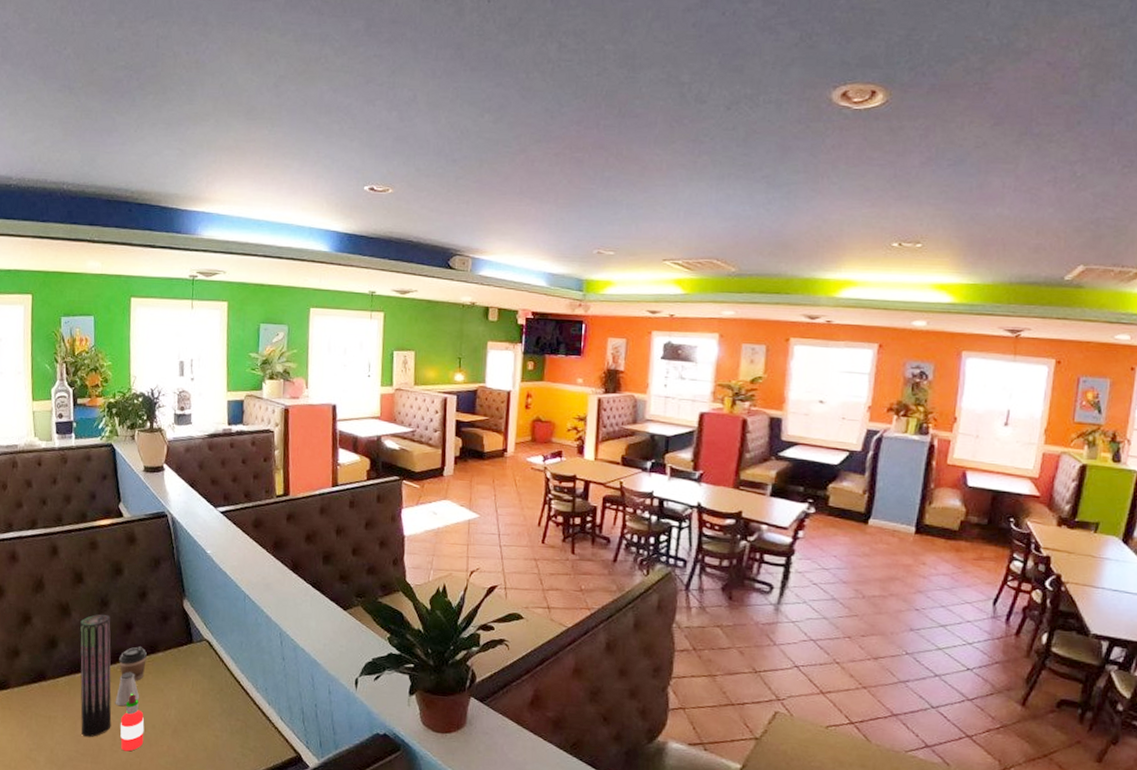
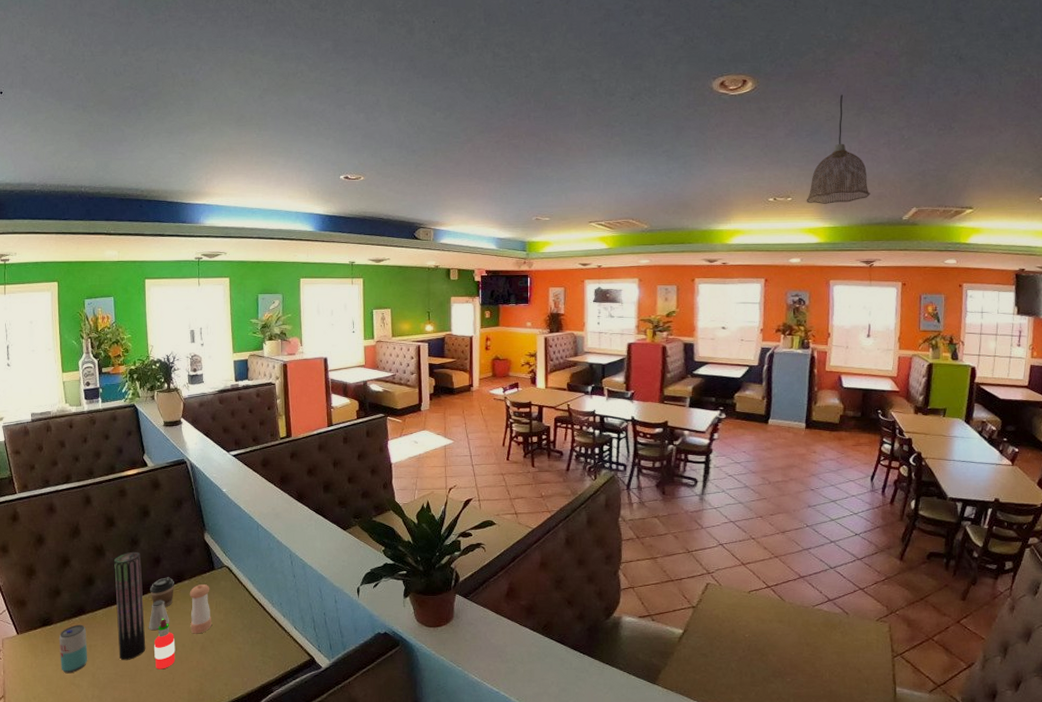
beverage can: none [15,691,47,746] -> present [59,624,88,674]
pepper shaker: none [162,658,187,715] -> present [189,584,211,634]
pendant lamp: none [940,115,1025,255] -> present [806,95,870,204]

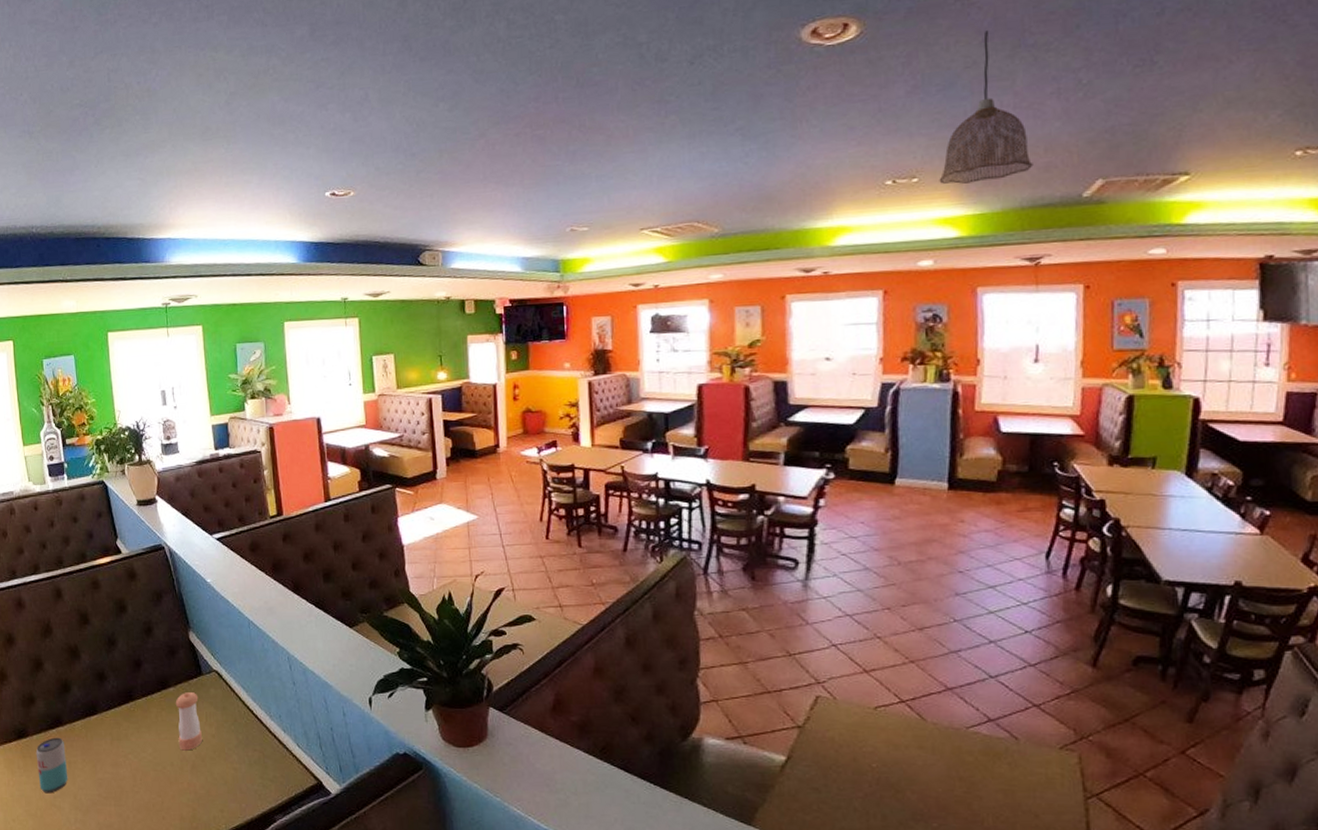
cylinder: present [114,551,146,661] -> none [90,653,131,780]
saltshaker: present [148,600,170,631] -> none [131,710,156,746]
coffee cup: present [150,576,174,608] -> none [131,682,158,720]
hot sauce: present [154,618,176,669] -> none [139,731,164,791]

